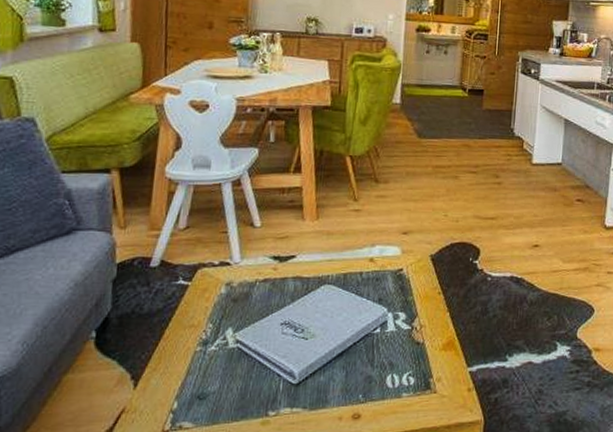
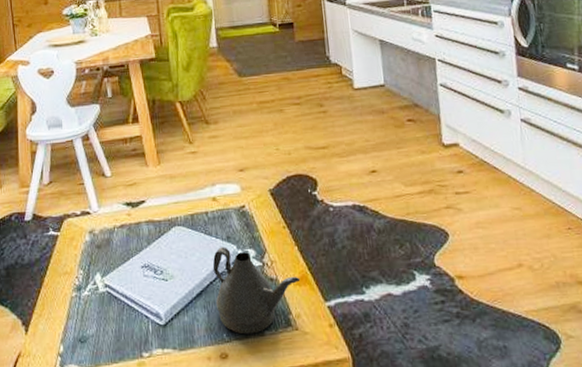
teapot: none [356,308,447,396] -> present [212,246,301,335]

